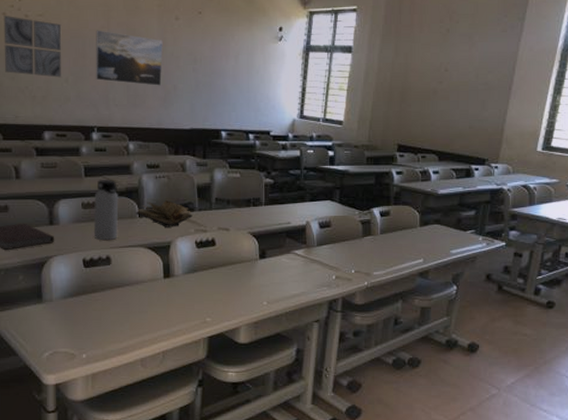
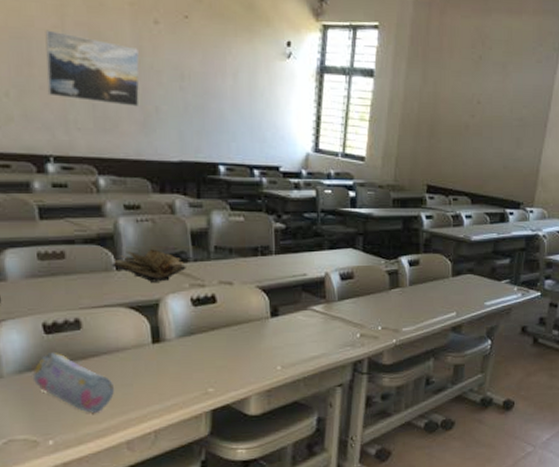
pencil case: none [74,283,134,333] -> present [33,353,115,413]
water bottle: present [93,180,119,241] -> none [54,223,89,300]

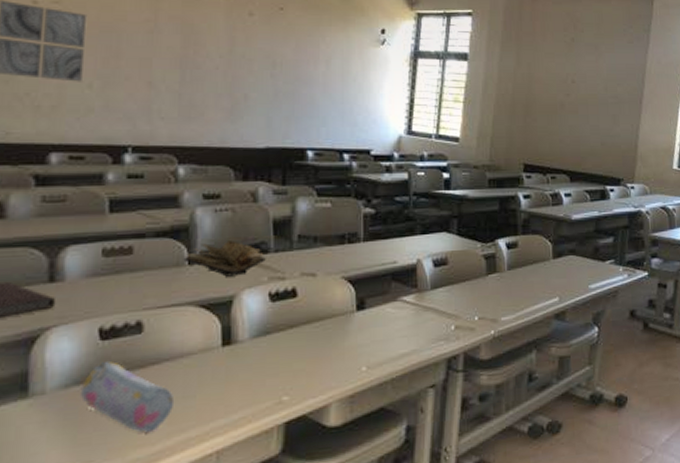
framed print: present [45,30,140,107] -> none [133,24,231,95]

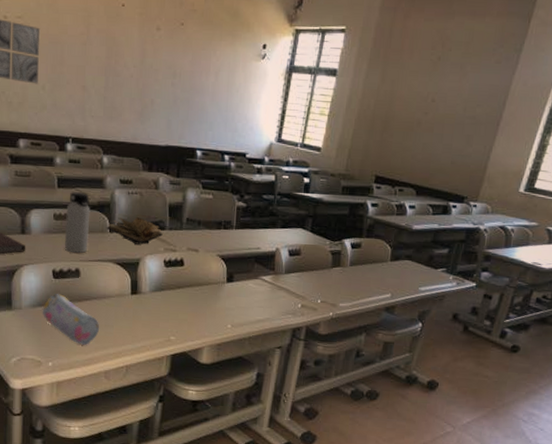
water bottle: none [118,216,160,300] -> present [64,192,91,254]

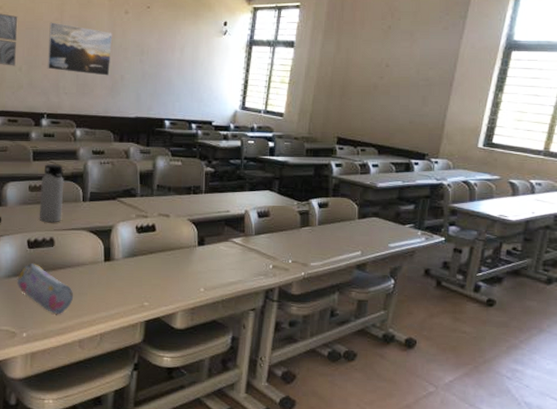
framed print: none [72,36,142,99] -> present [47,22,112,76]
book: present [106,217,163,245] -> none [79,186,134,212]

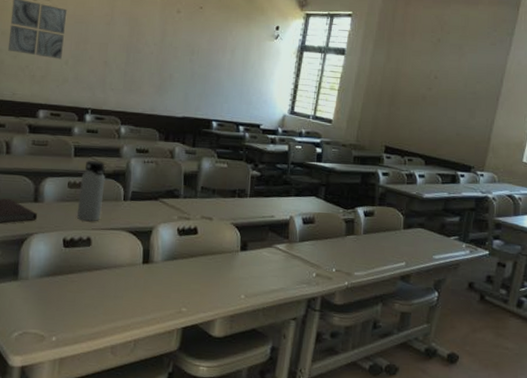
pencil case: present [18,263,74,314] -> none [50,263,109,318]
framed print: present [47,22,112,76] -> none [94,17,163,74]

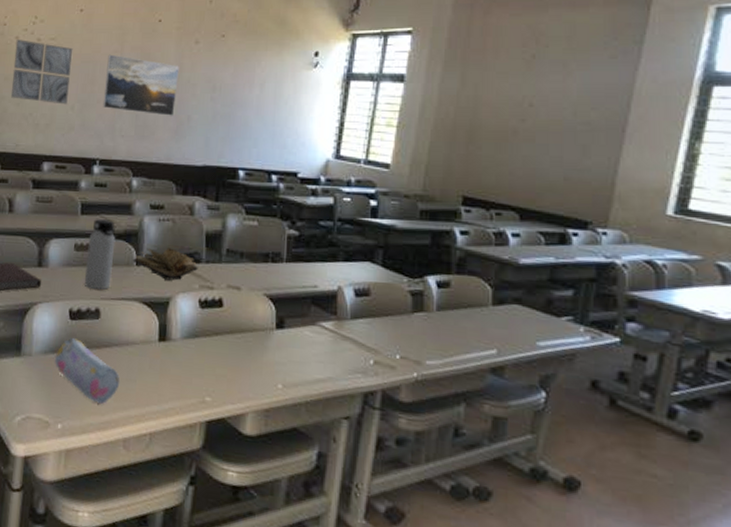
pencil case: none [50,263,109,318] -> present [55,338,120,404]
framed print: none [94,17,163,74] -> present [102,54,179,116]
book: none [120,185,177,213] -> present [132,248,198,281]

